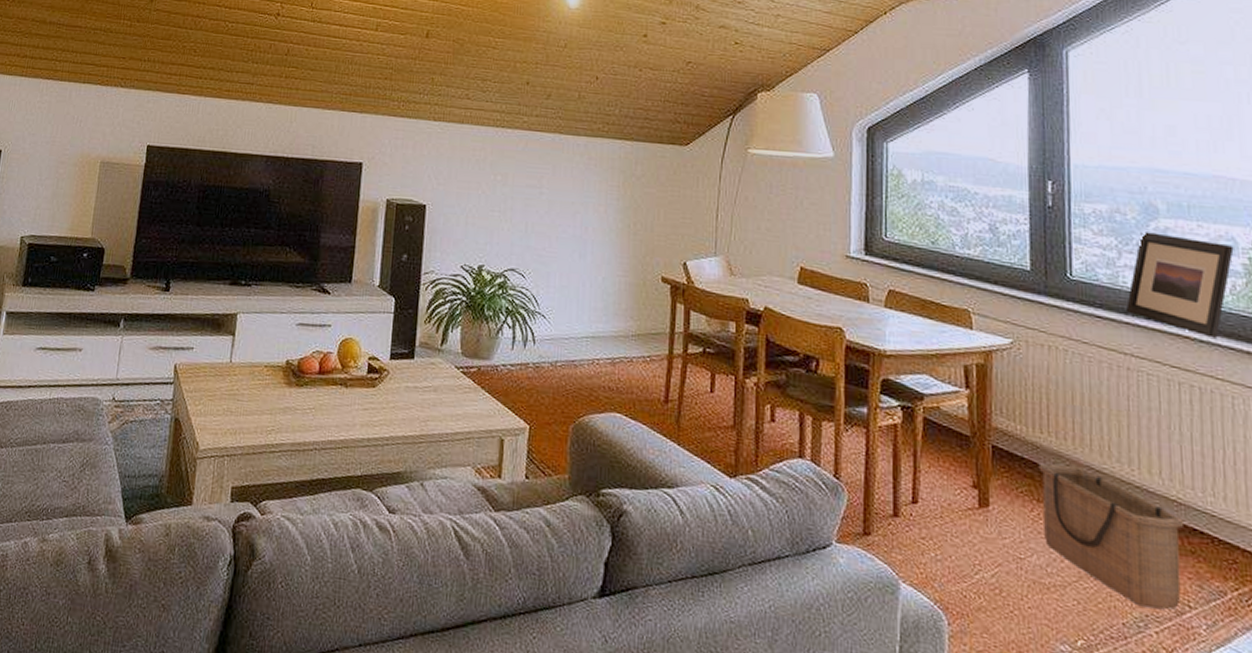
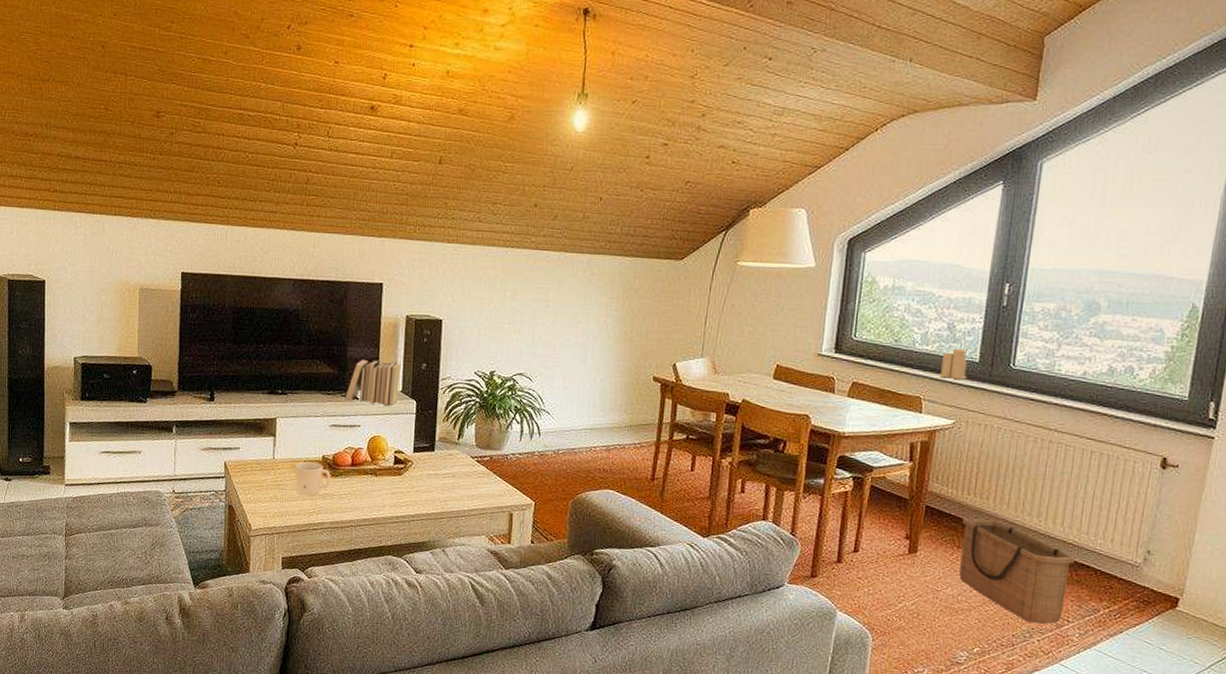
mug: none [252,367,295,410] -> present [295,461,332,496]
books: none [315,247,380,303] -> present [345,359,401,406]
candle: none [987,252,1020,291] -> present [939,347,968,380]
picture frame: present [1125,231,1234,338] -> none [1056,326,1160,415]

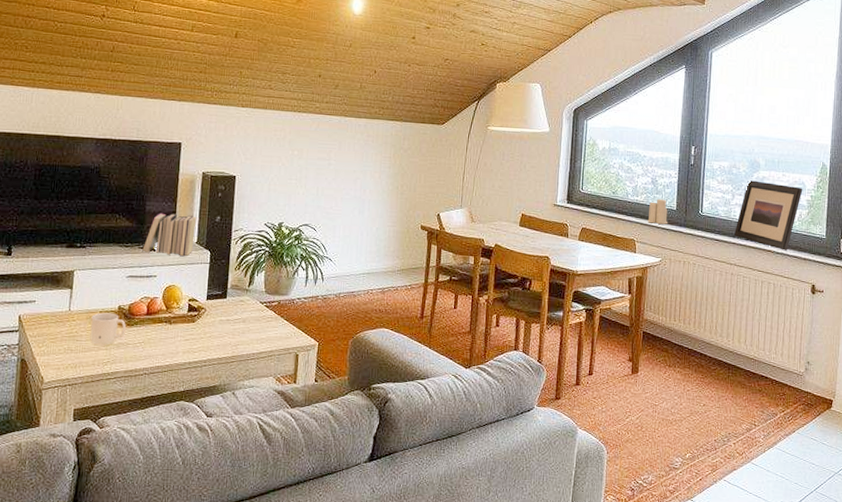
basket: present [959,518,1075,624] -> none [671,341,756,428]
picture frame: none [1056,326,1160,415] -> present [733,180,803,251]

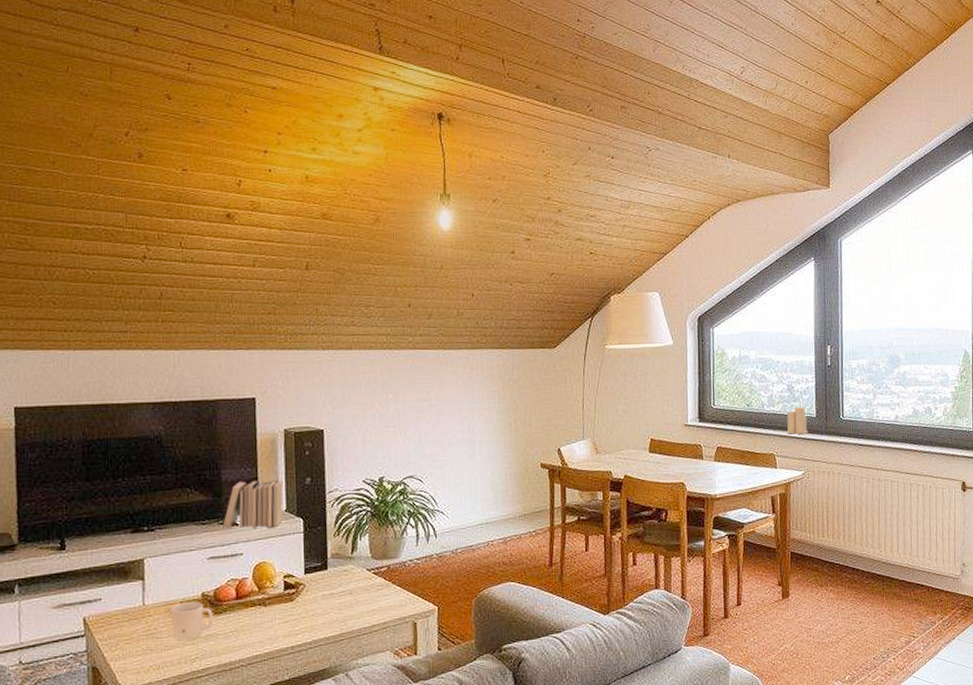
picture frame: present [733,180,803,251] -> none [878,376,946,449]

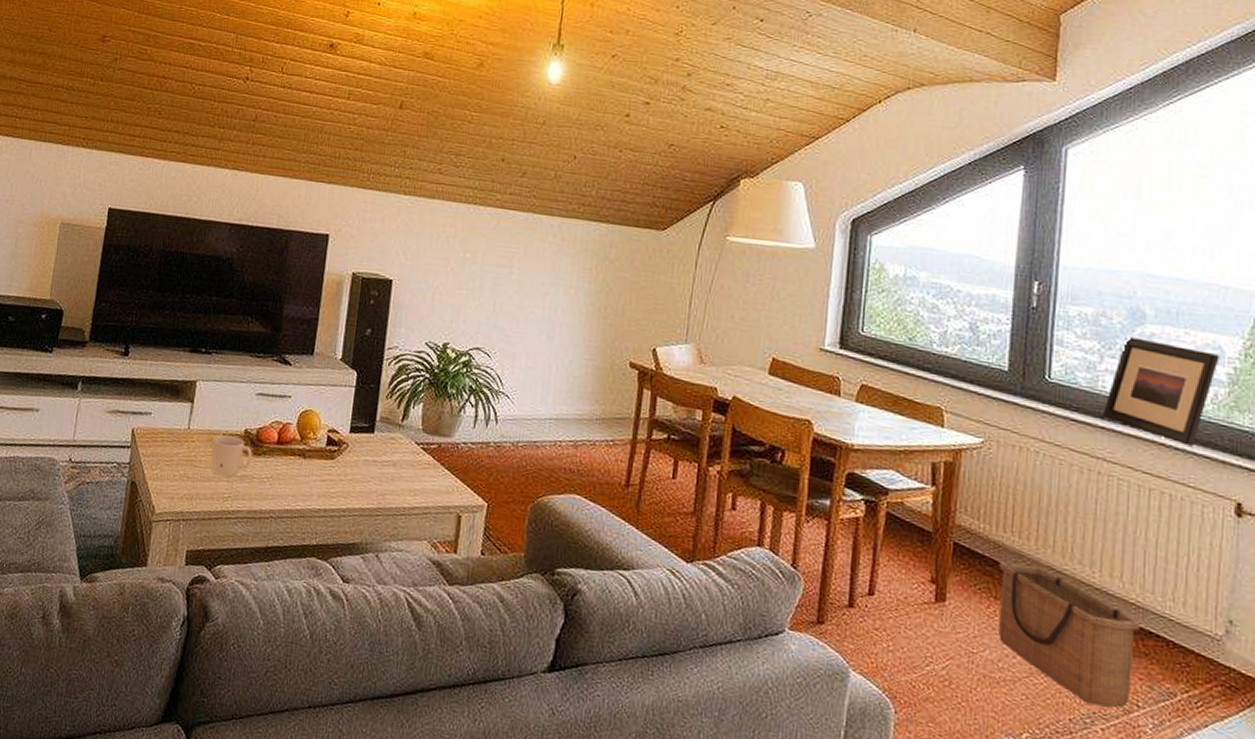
books: present [222,480,283,528] -> none [276,319,343,376]
candle: present [786,405,809,434] -> none [962,352,996,391]
basket: none [821,557,911,643] -> present [998,562,1140,708]
picture frame: none [878,376,946,449] -> present [1101,336,1220,447]

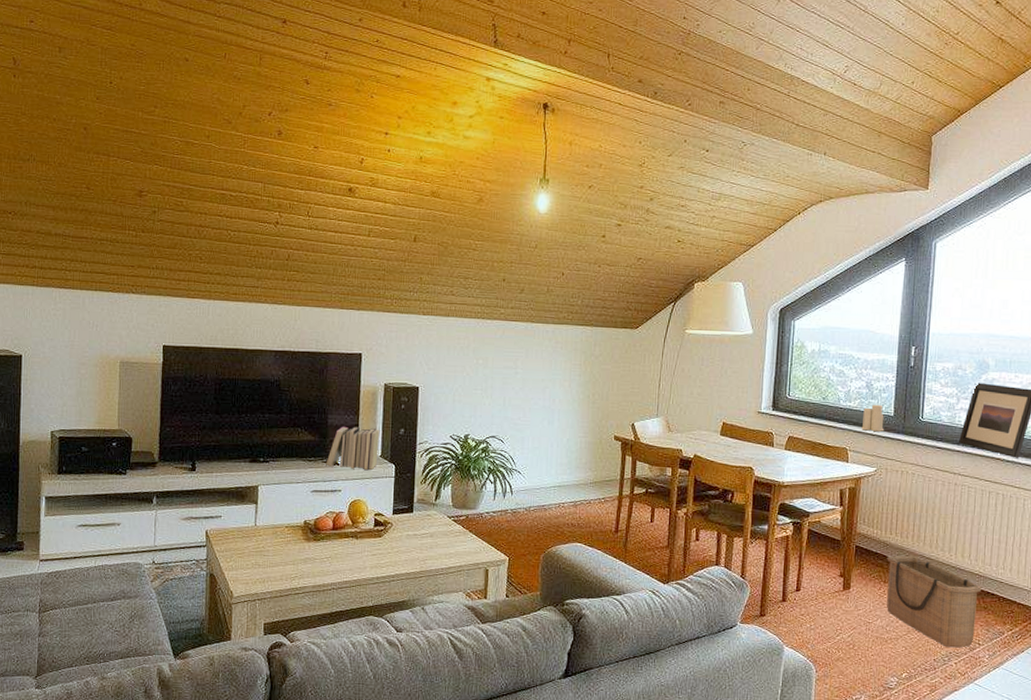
mug: present [210,435,253,477] -> none [277,527,313,561]
books: none [276,319,343,376] -> present [326,426,380,471]
candle: none [962,352,996,391] -> present [861,403,885,432]

